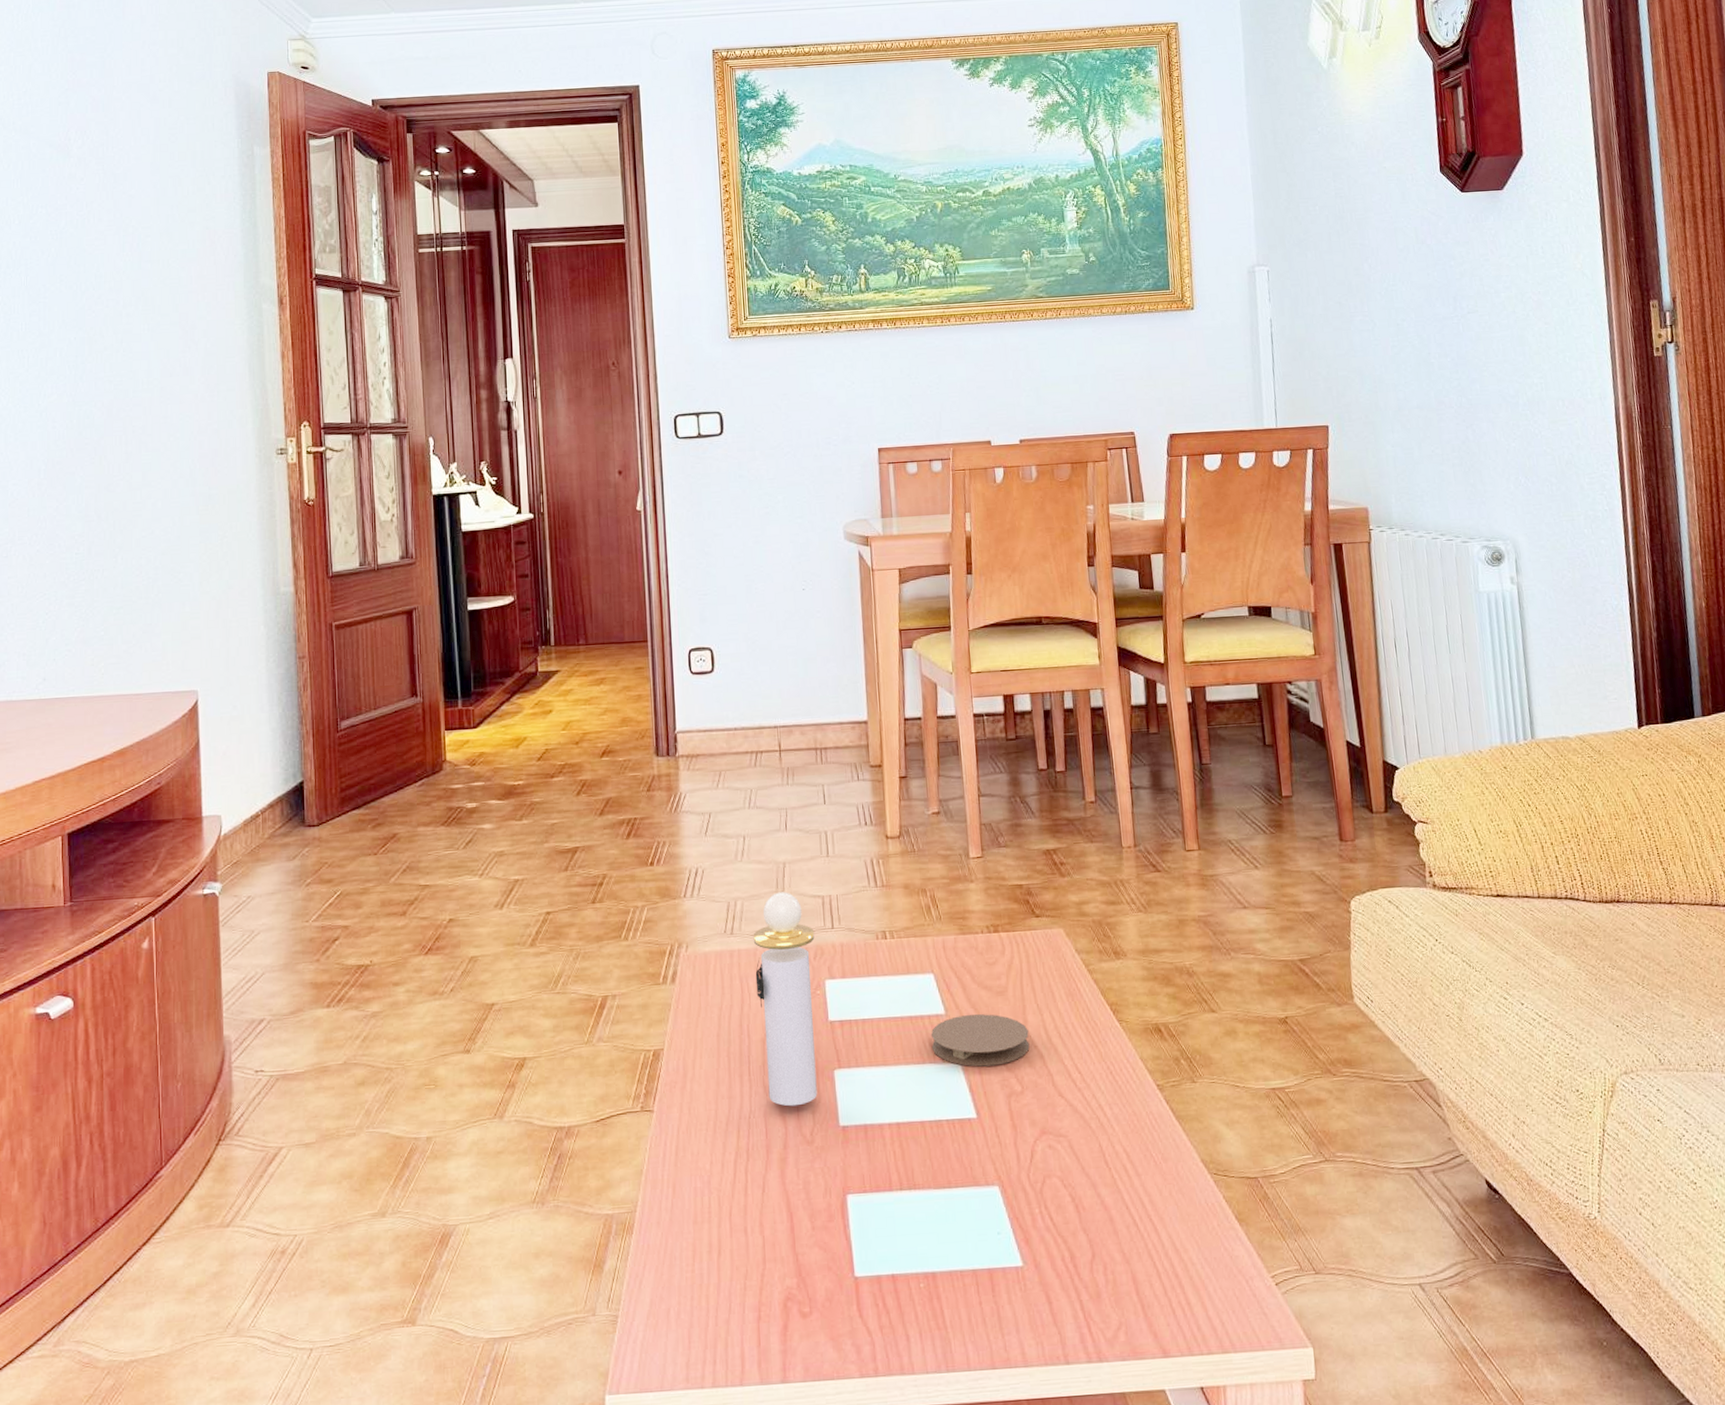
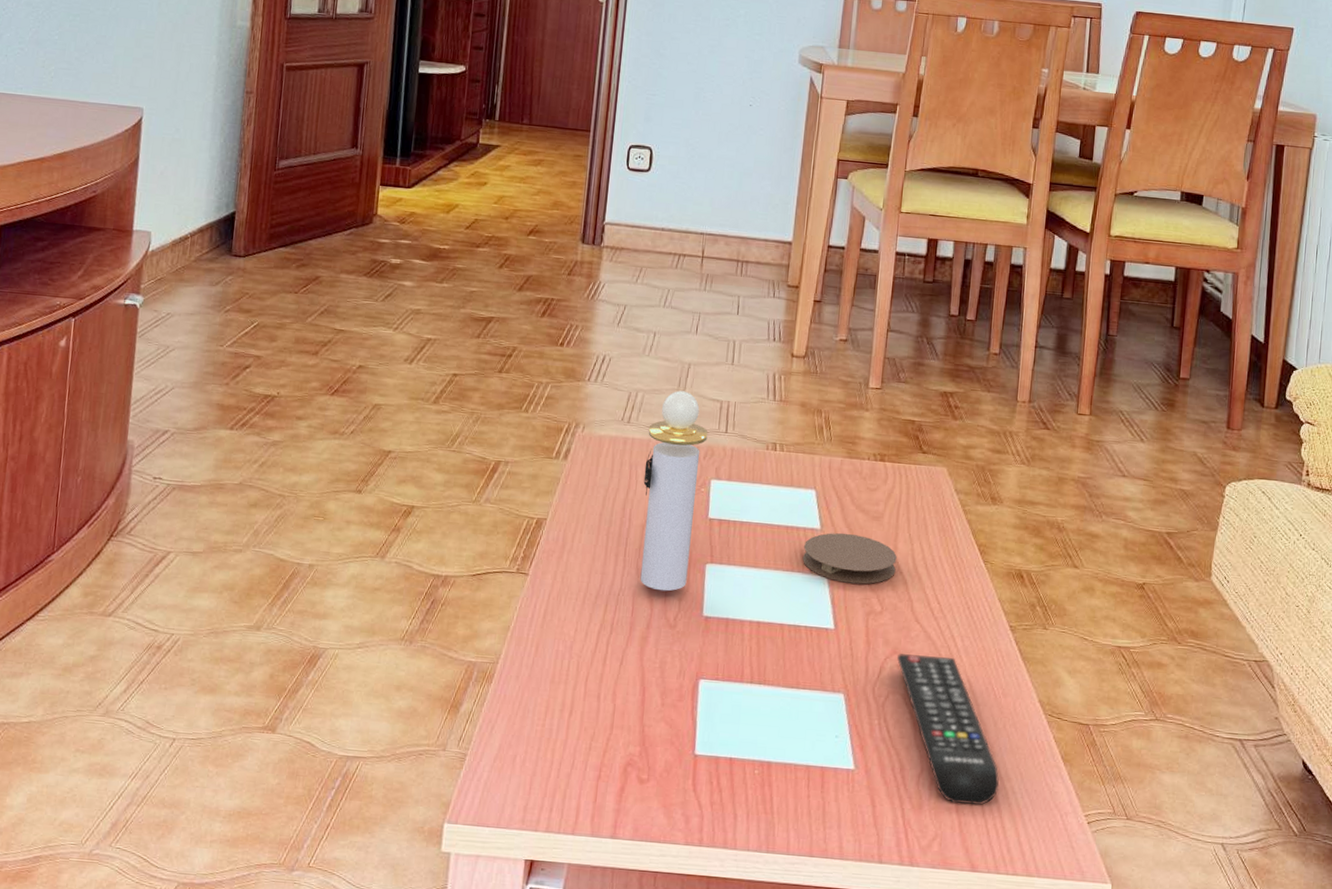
remote control: none [1047,1128,1177,1286] -> present [897,654,1000,805]

